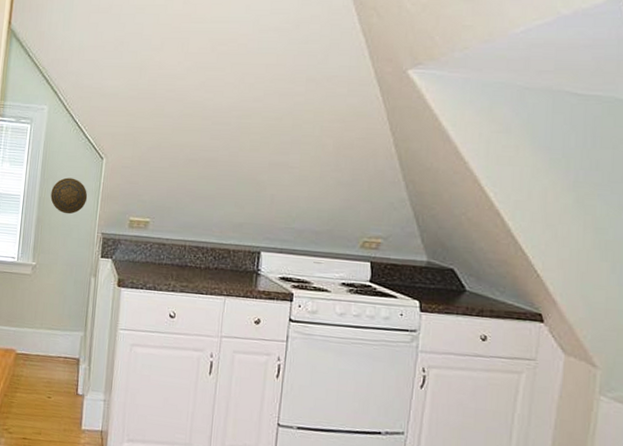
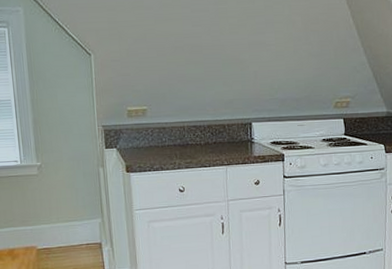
decorative plate: present [50,177,88,215] -> none [43,77,82,113]

